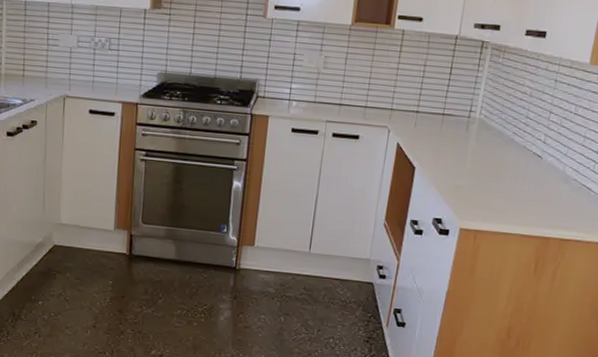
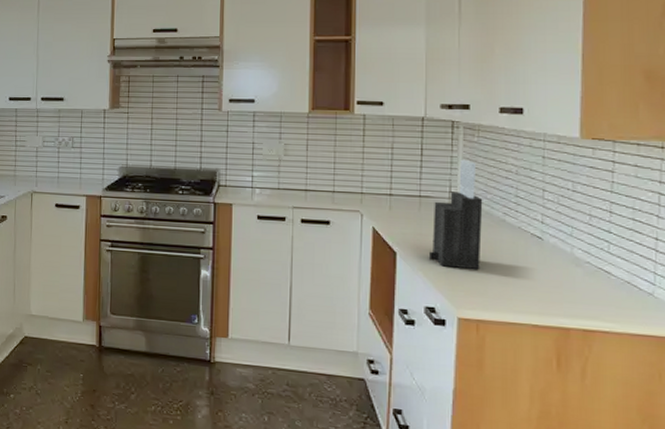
knife block: none [443,79,498,184] -> present [430,159,483,269]

